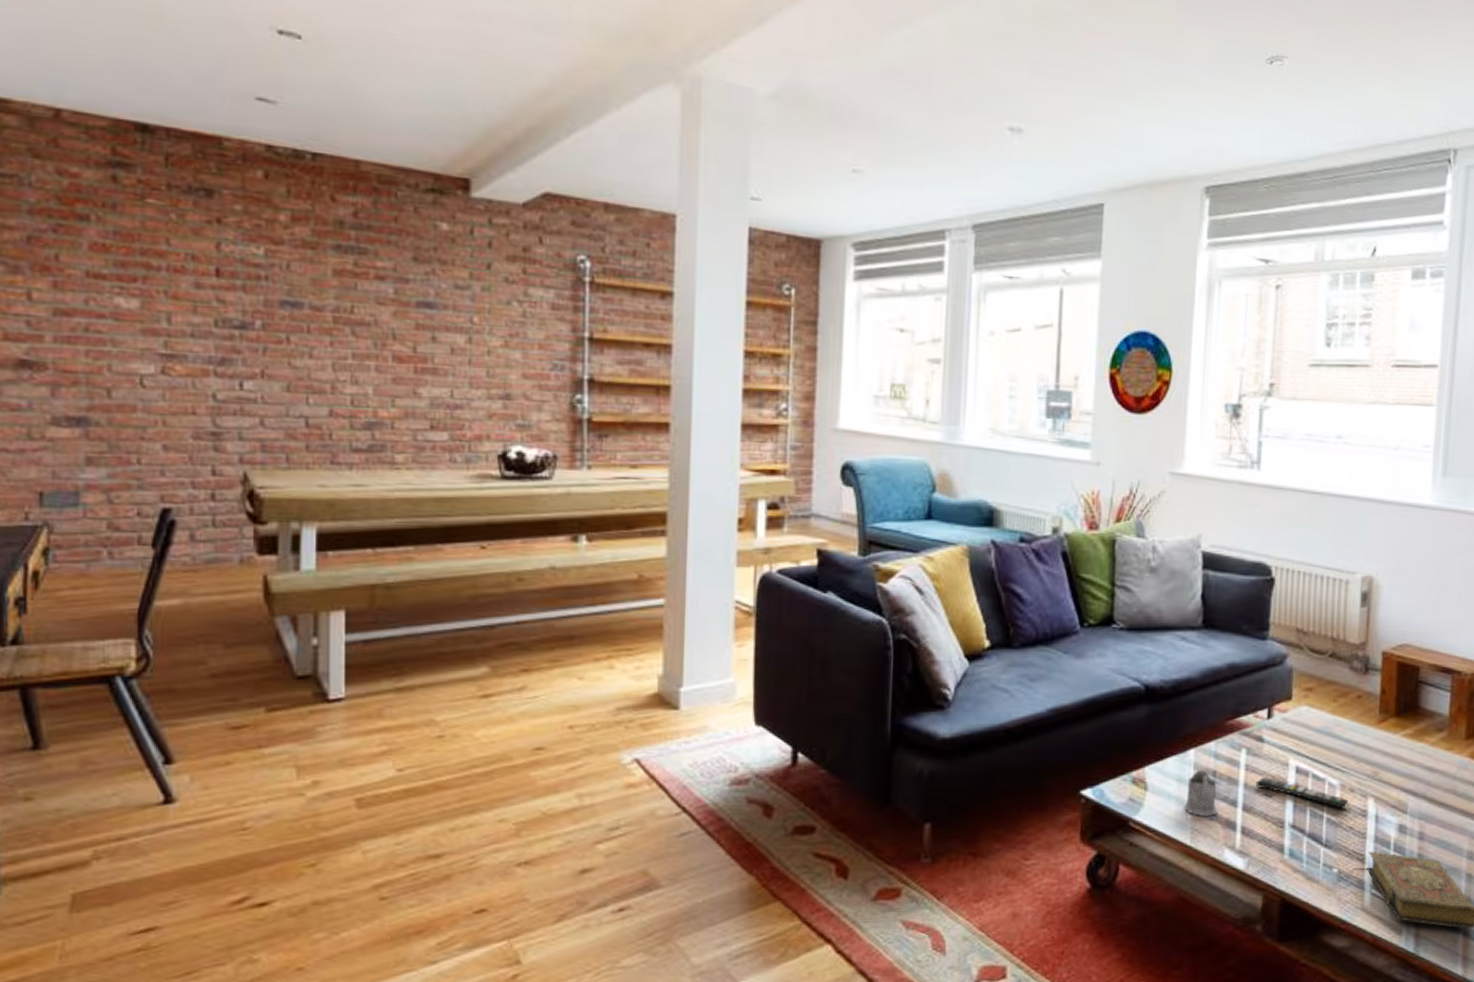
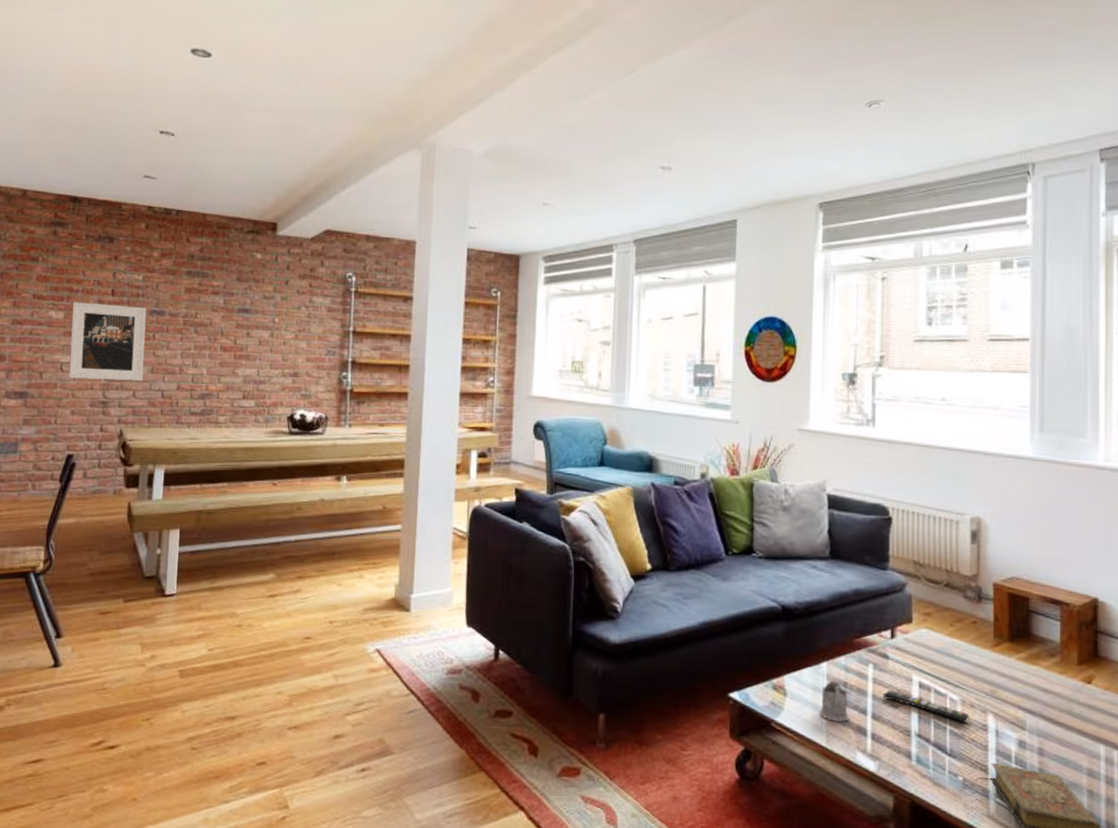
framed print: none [154,284,275,404] -> present [69,302,147,381]

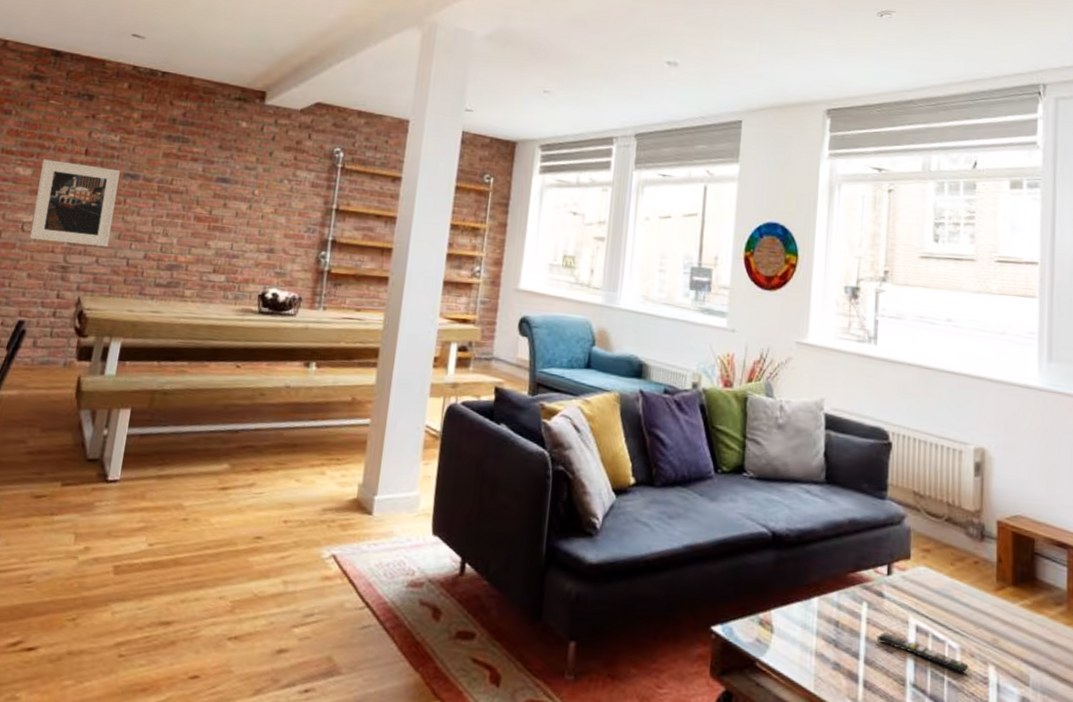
tea glass holder: present [820,681,849,722] -> none [808,618,840,666]

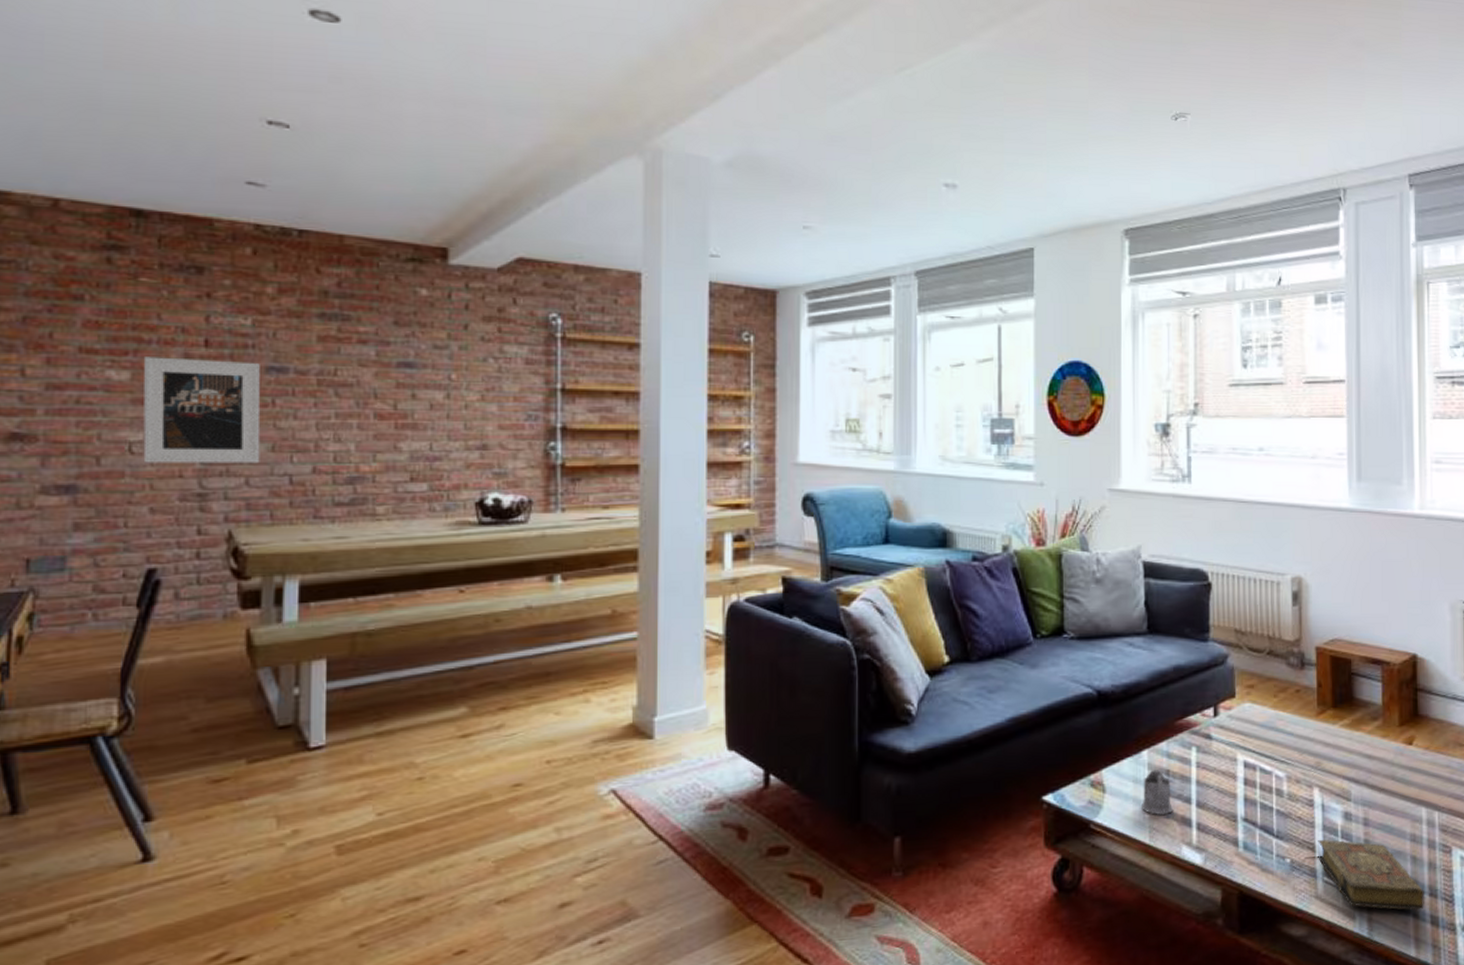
tea glass holder: none [808,618,840,666] -> present [1142,770,1173,815]
remote control: present [876,632,969,674] -> none [1207,773,1295,800]

